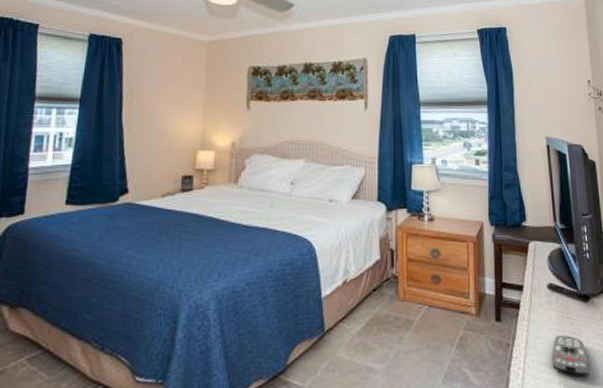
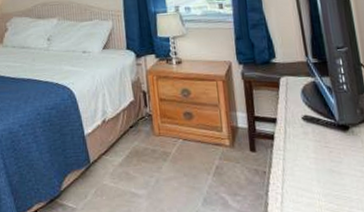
remote control: present [551,334,590,376] -> none [310,162,353,200]

